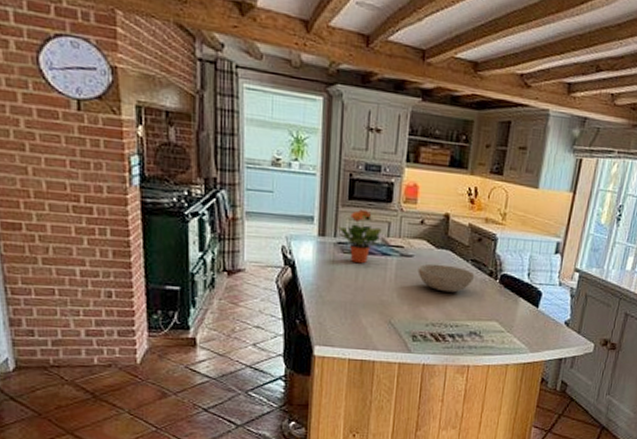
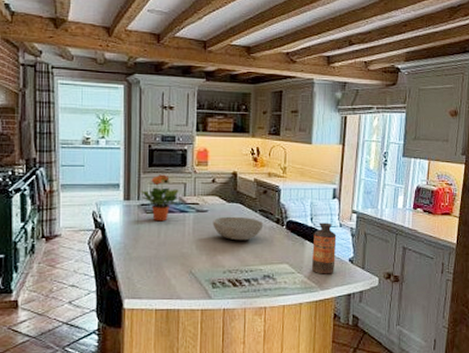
bottle: none [522,279,555,336] -> present [311,222,337,274]

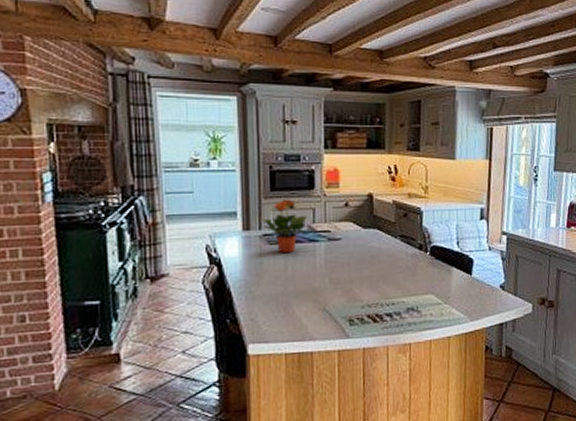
bowl: present [213,216,264,241] -> none [347,243,405,271]
bottle: present [311,222,337,274] -> none [459,246,486,304]

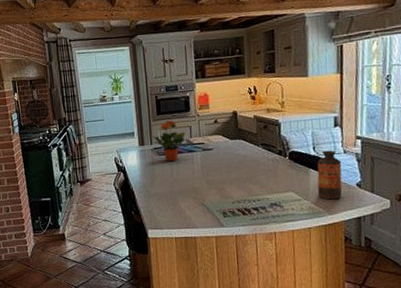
bottle: none [459,246,486,304] -> present [317,150,342,200]

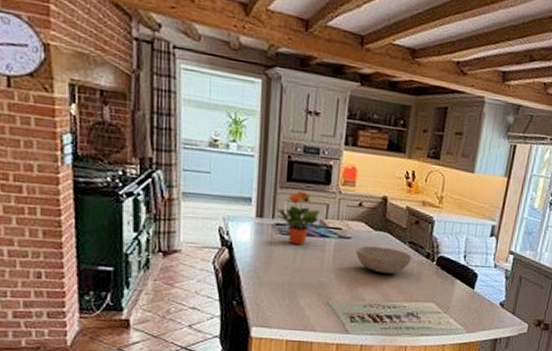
bowl: none [218,151,267,174] -> present [356,245,413,274]
bottle: present [317,150,342,200] -> none [459,261,490,317]

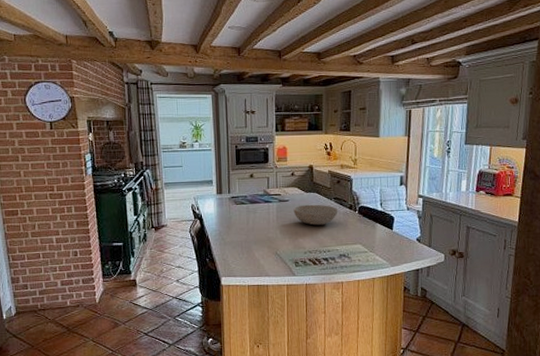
potted plant: present [275,191,320,246] -> none [230,170,263,211]

